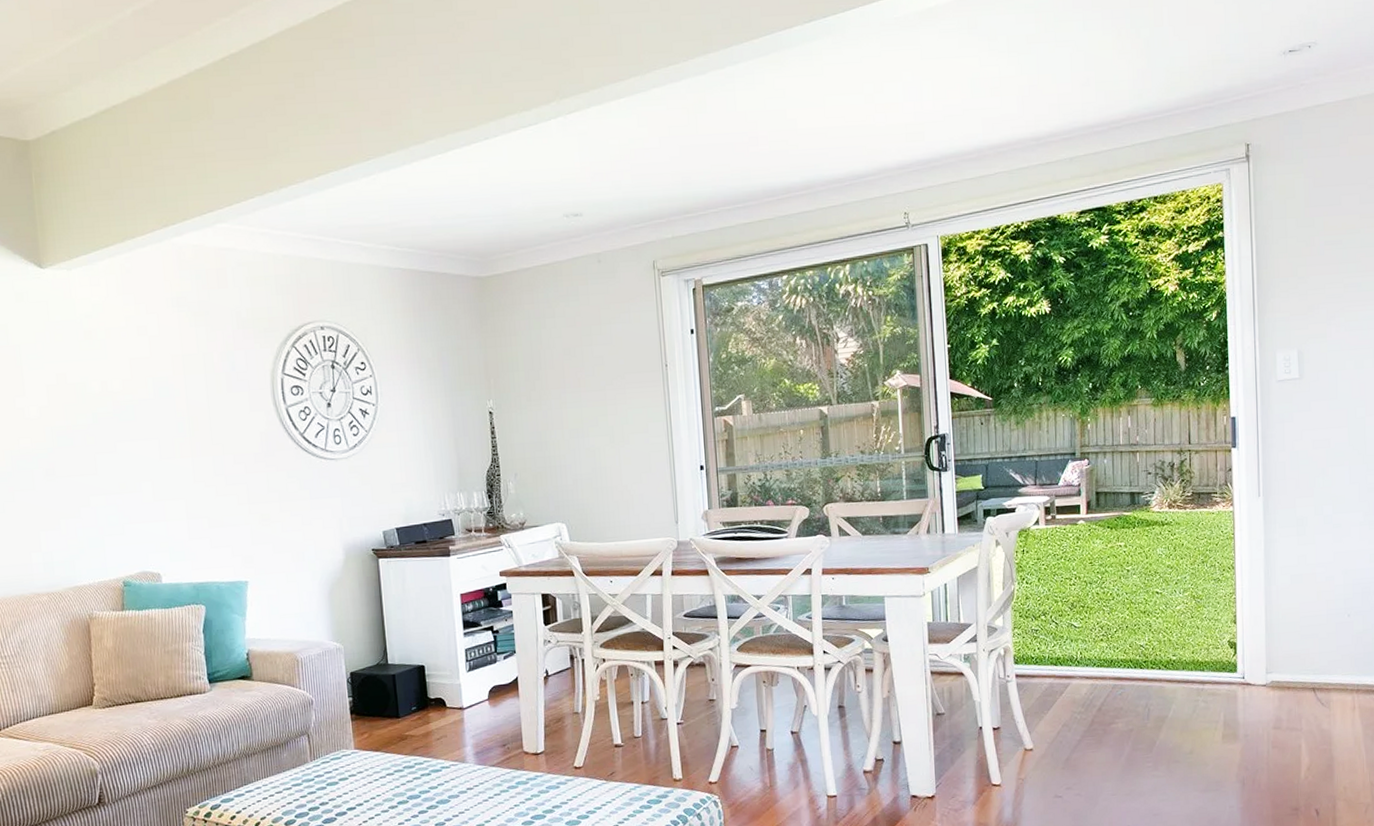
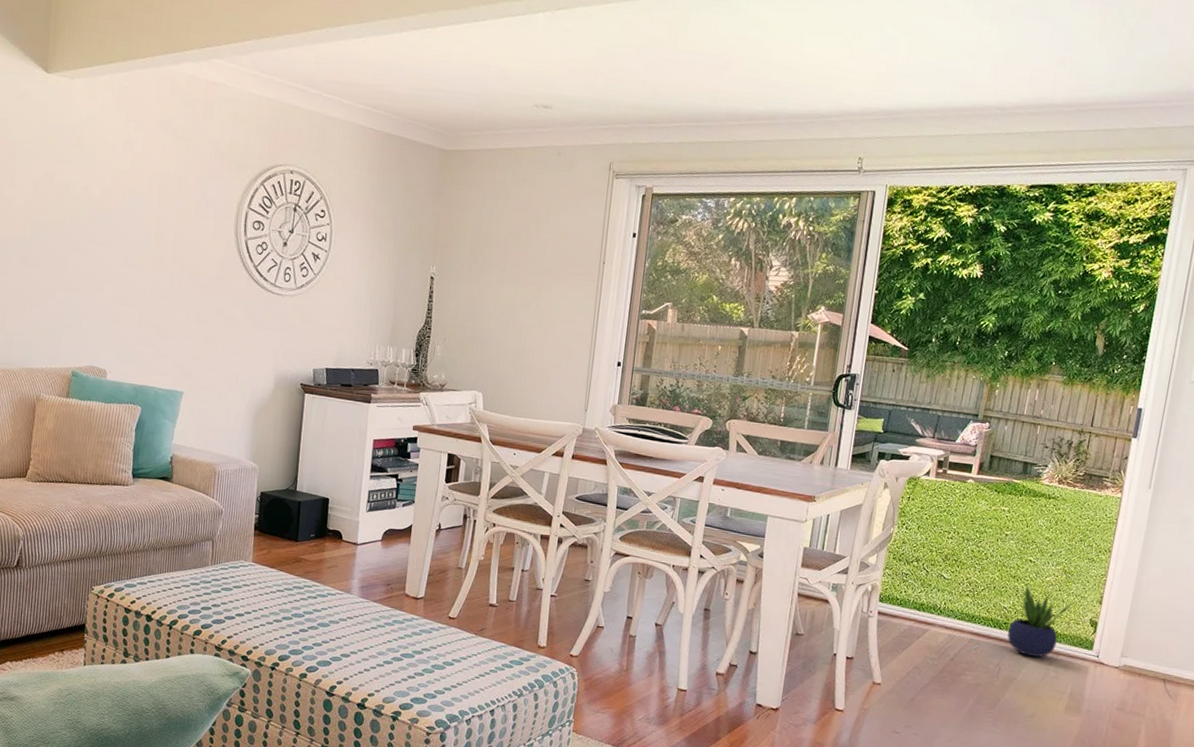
potted plant: none [1149,614,1207,692] -> present [1006,581,1072,657]

